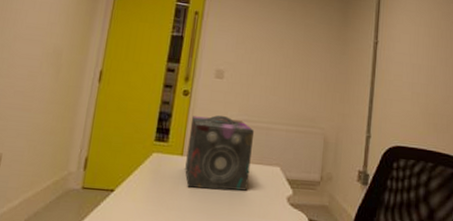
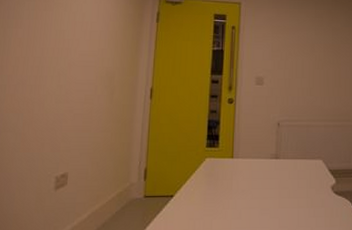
speaker: present [185,115,255,191] -> none [236,119,296,186]

